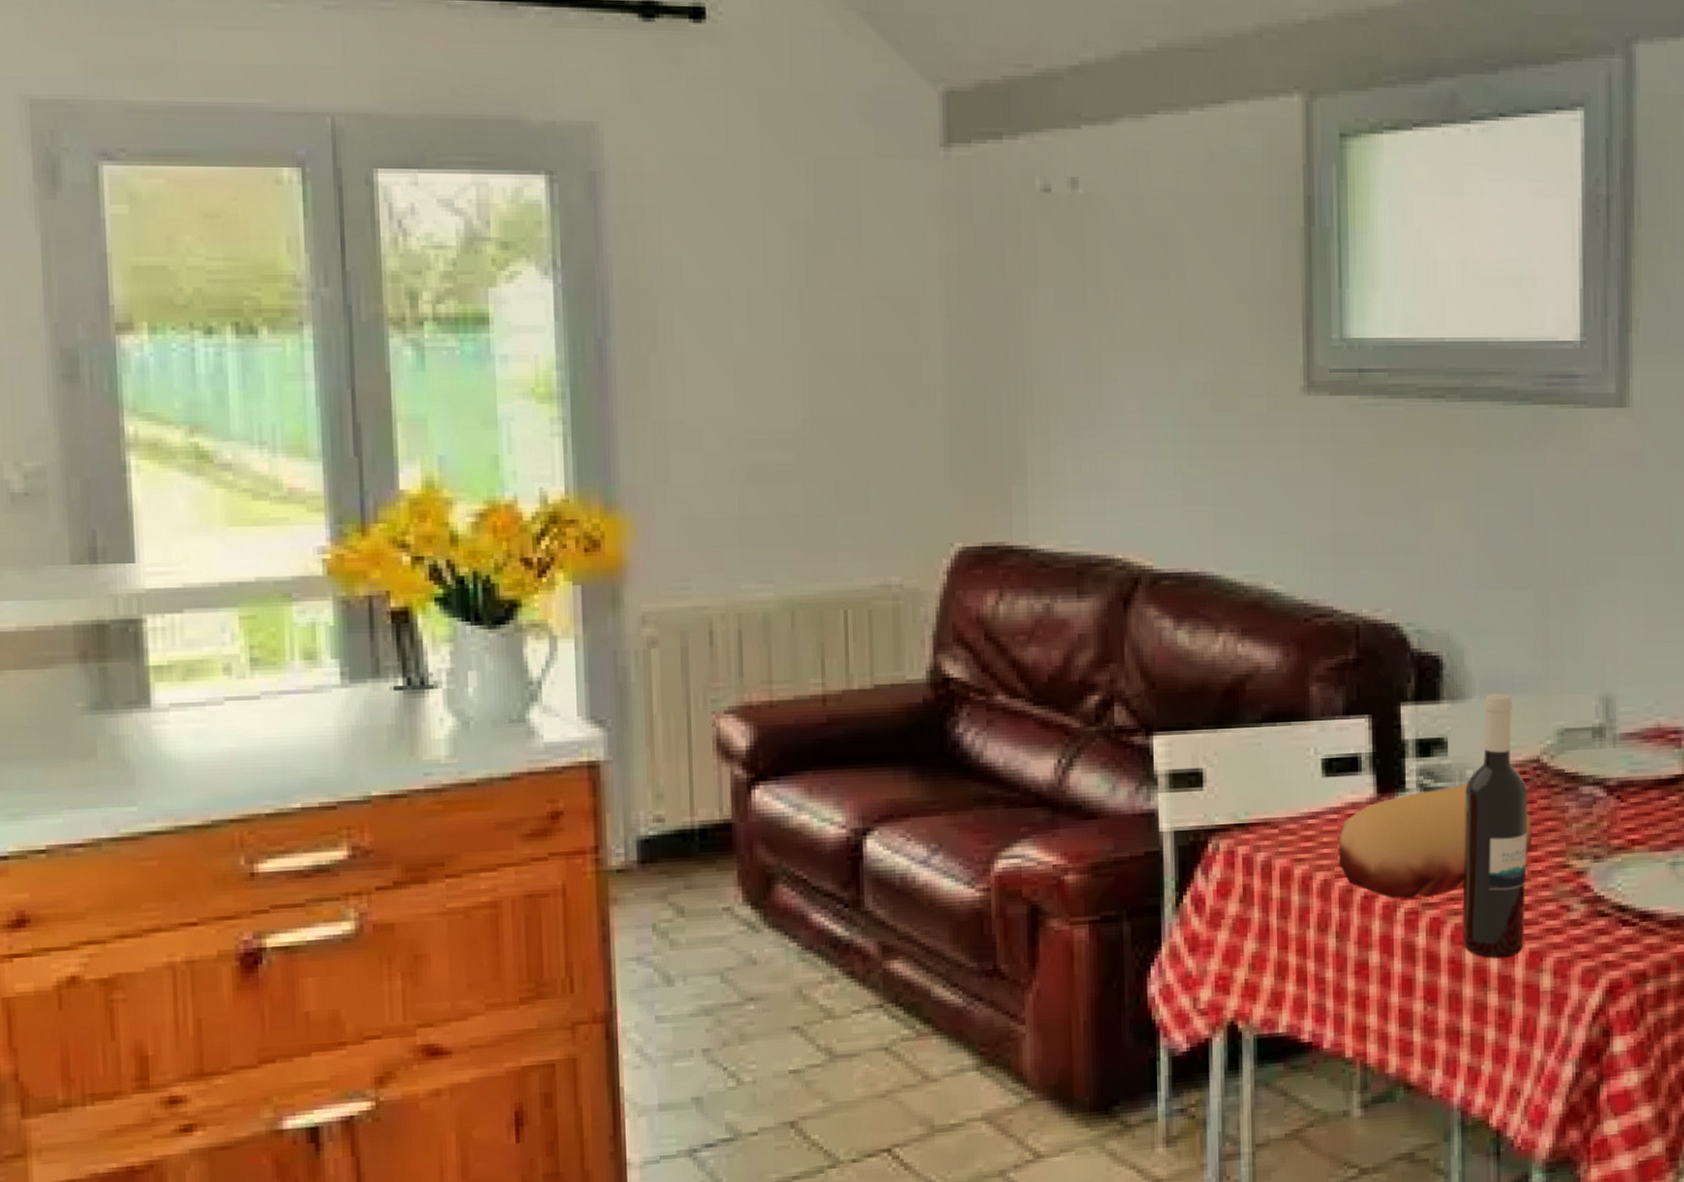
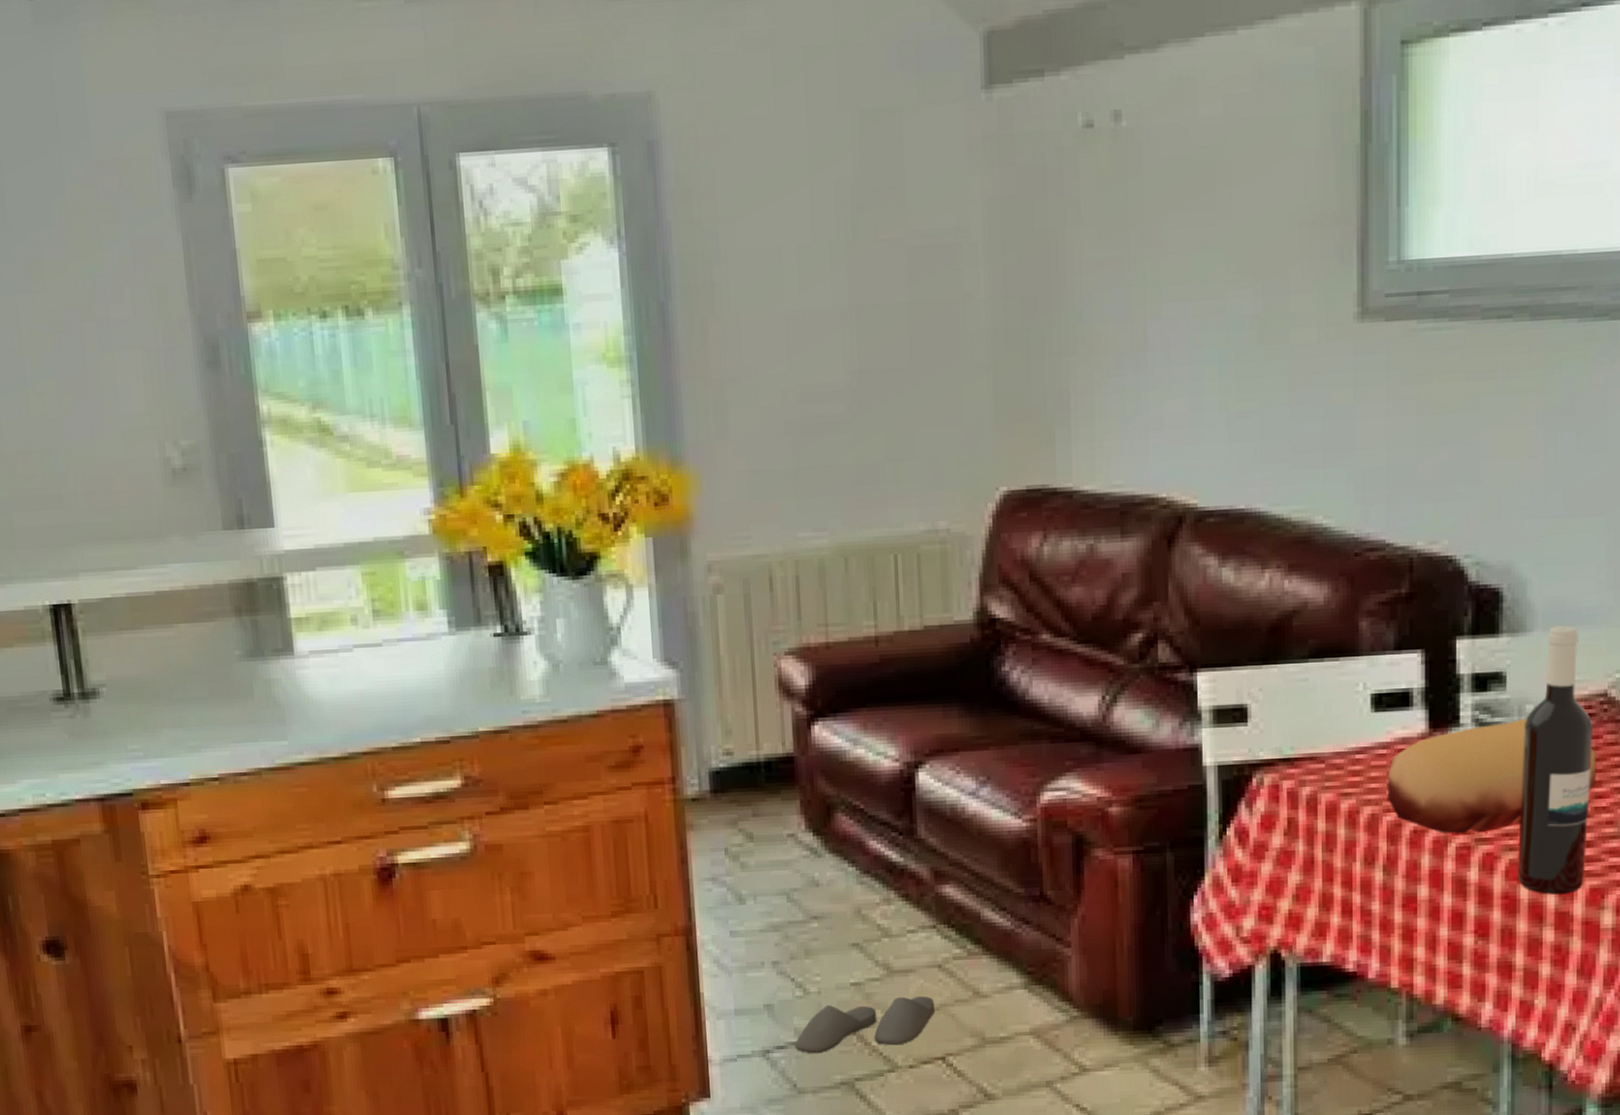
slippers: none [725,1082,880,1151] -> present [794,996,934,1054]

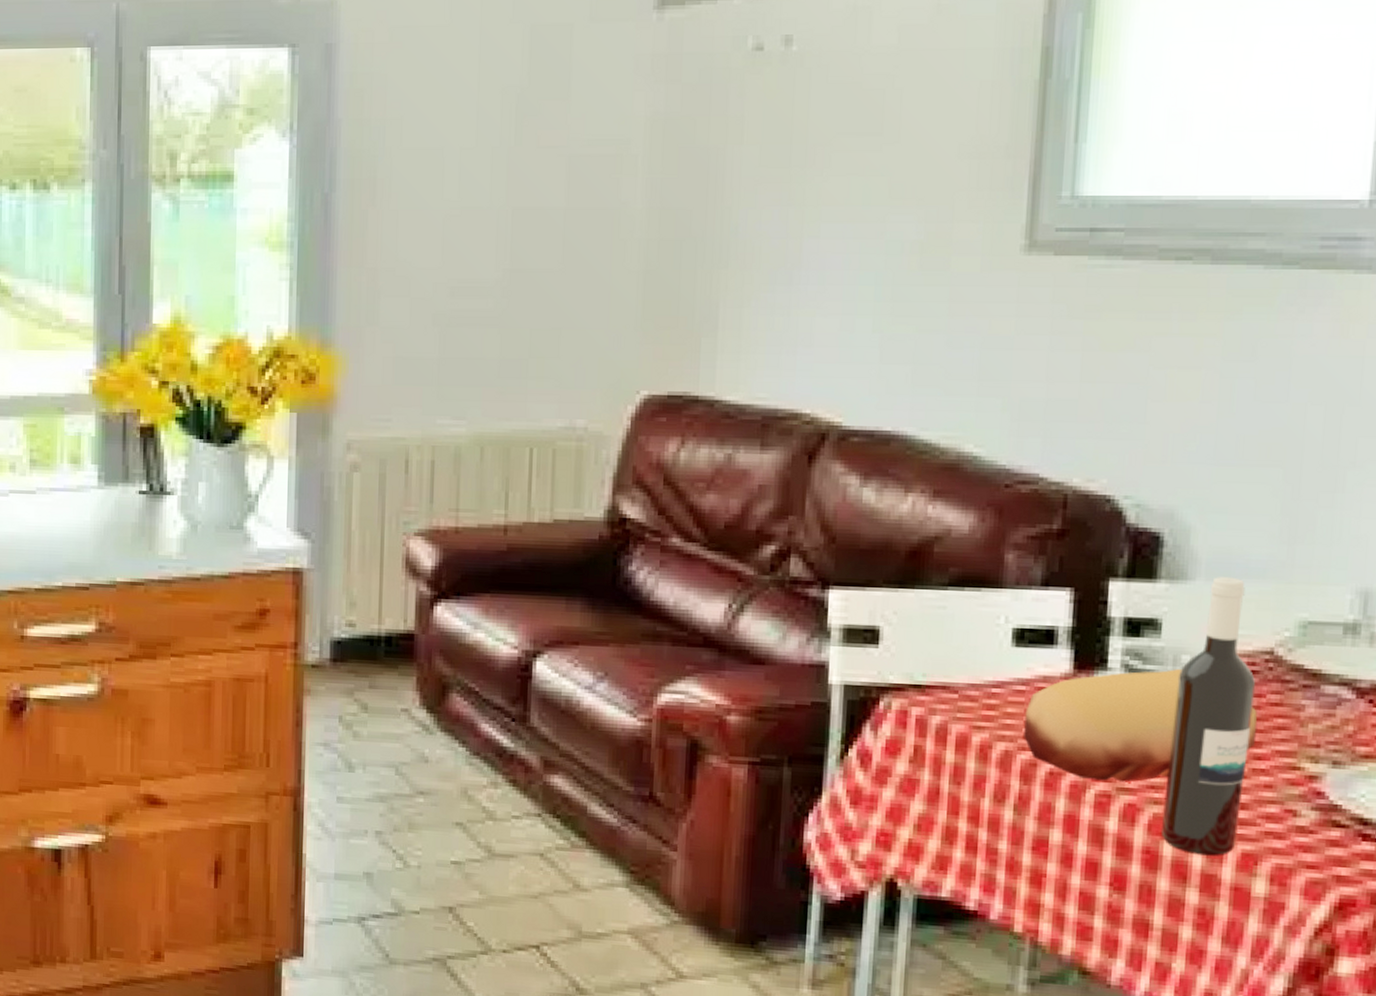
slippers: present [794,996,934,1054] -> none [390,879,533,929]

